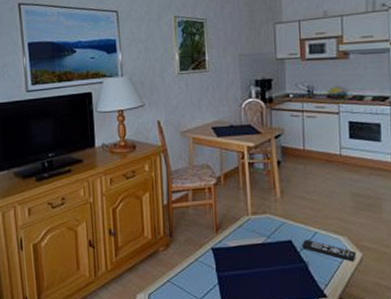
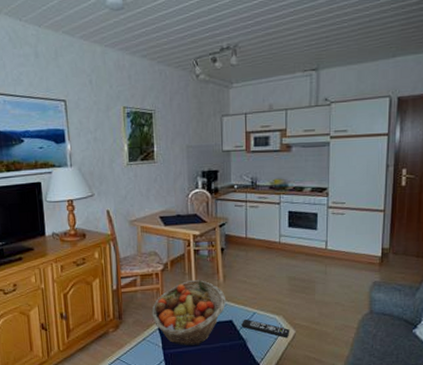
fruit basket: none [204,194,285,268] -> present [151,279,227,346]

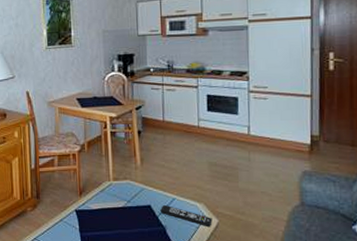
fruit basket: present [151,279,227,346] -> none [69,161,144,229]

